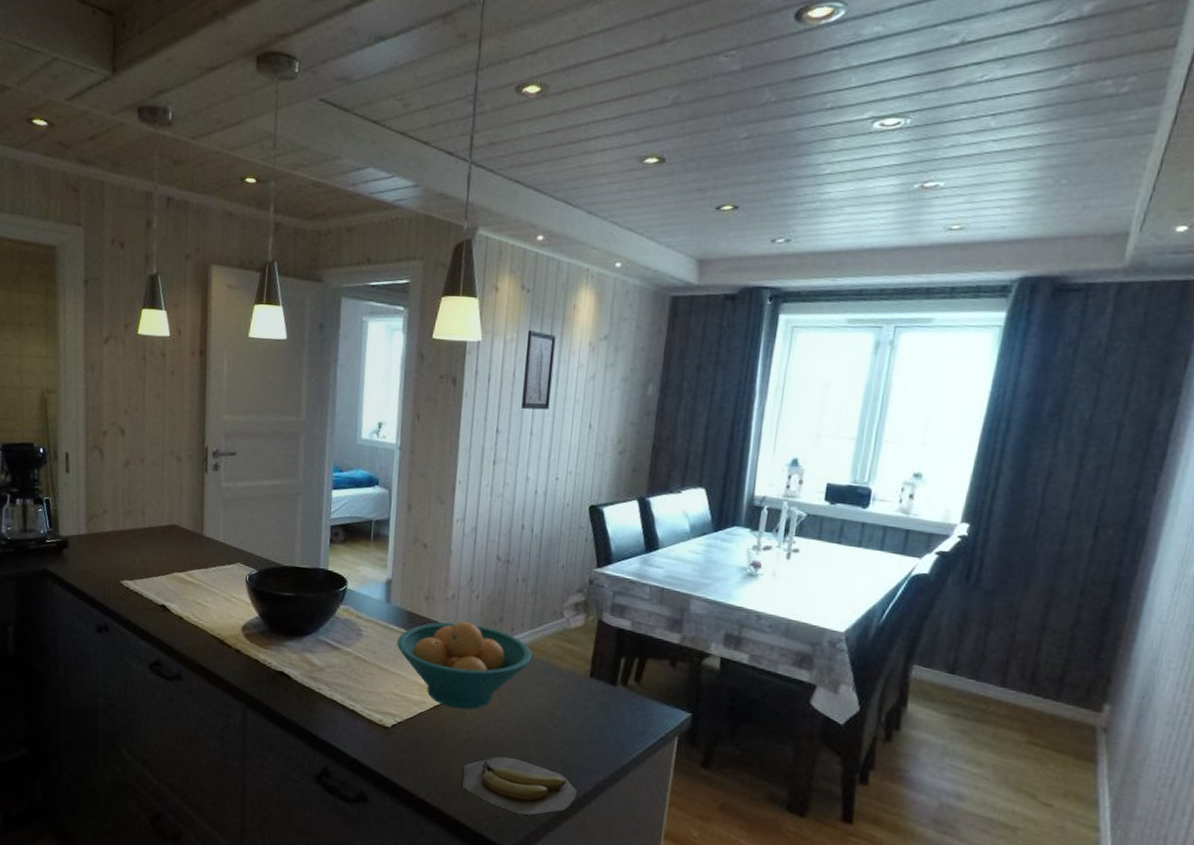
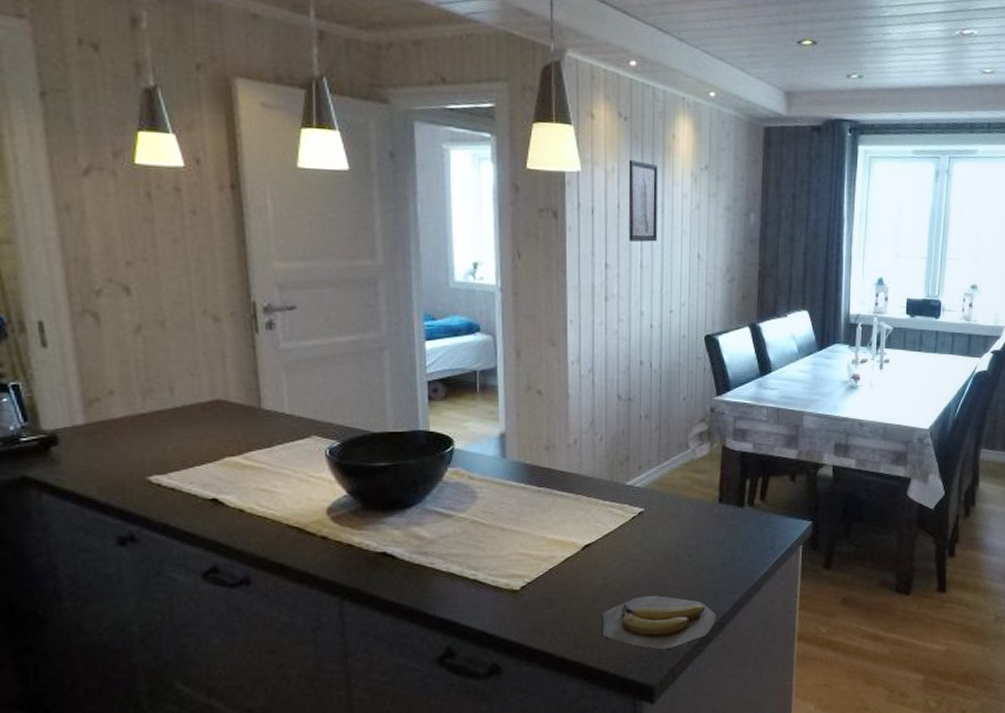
fruit bowl: present [396,621,532,710] -> none [517,466,661,557]

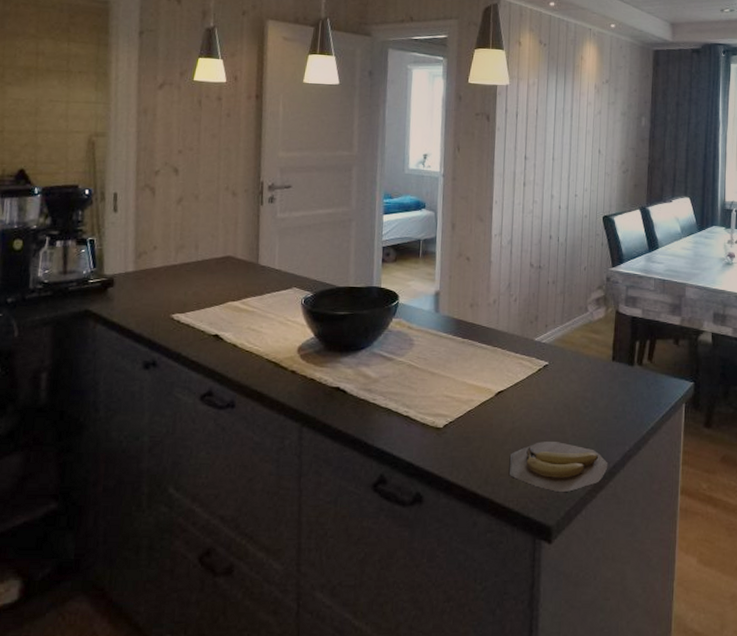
wall art: present [628,160,658,243] -> none [544,76,569,140]

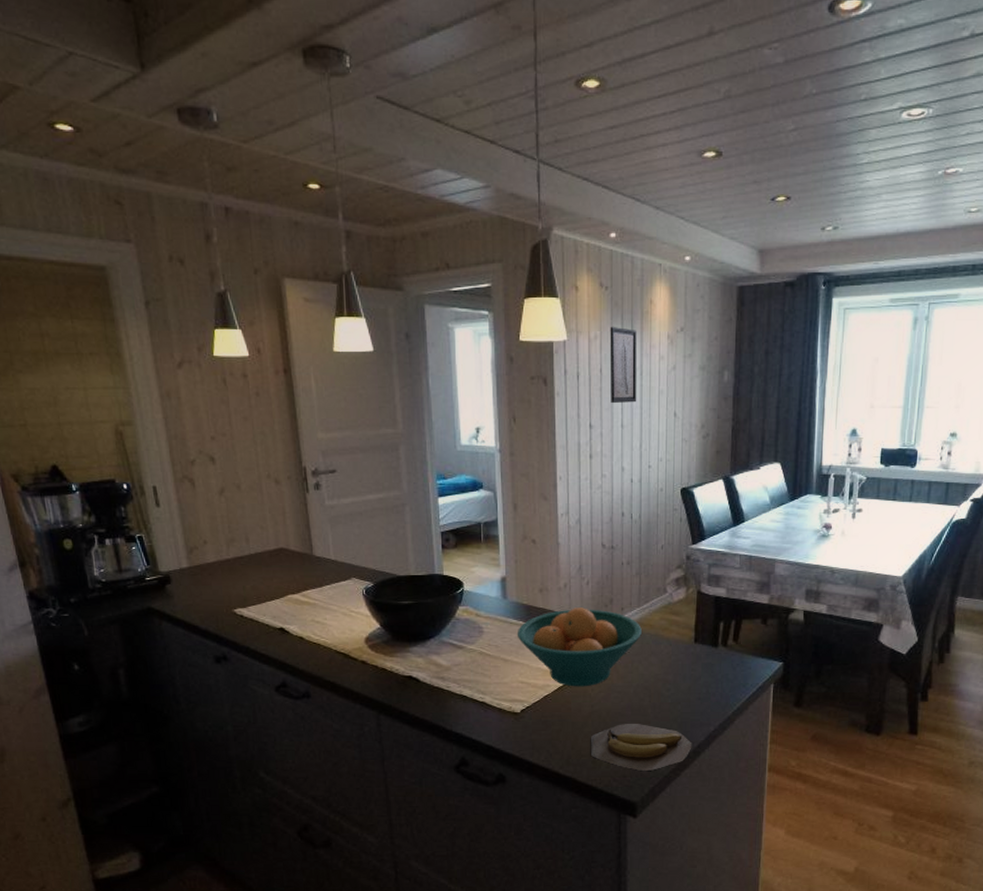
fruit bowl: none [445,323,564,403] -> present [517,608,642,687]
wall art: none [544,76,569,140] -> present [610,327,637,404]

